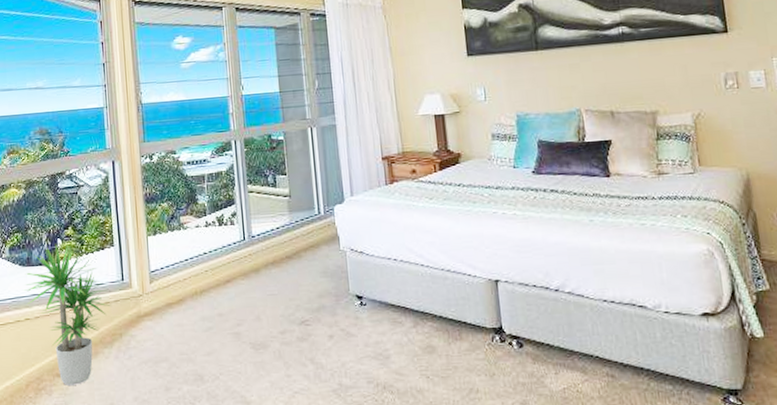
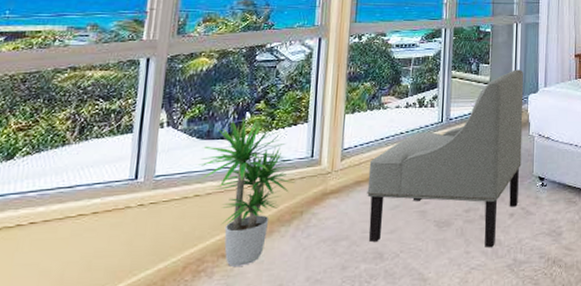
chair: none [177,178,336,372] -> present [367,69,524,248]

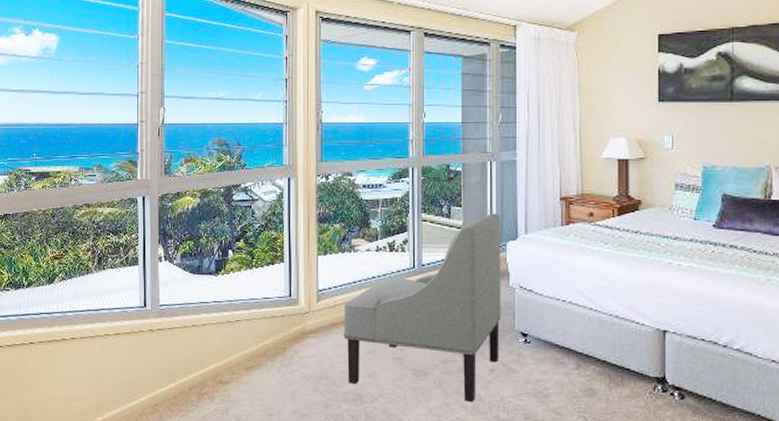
potted plant: present [197,117,297,267] -> none [192,255,277,393]

